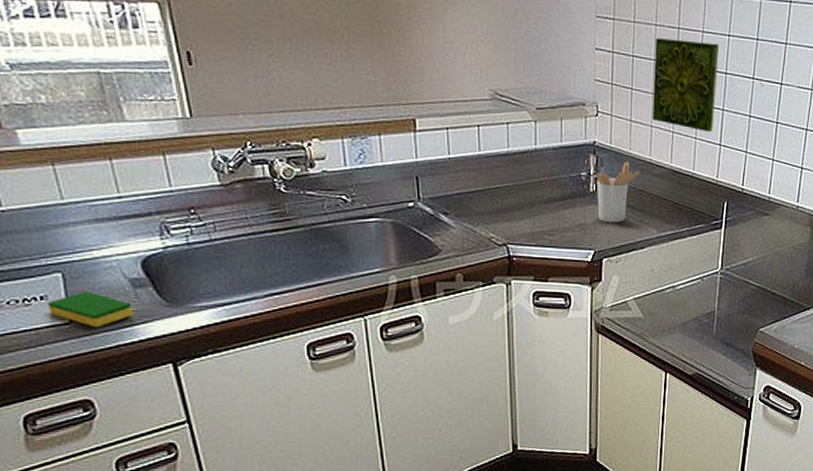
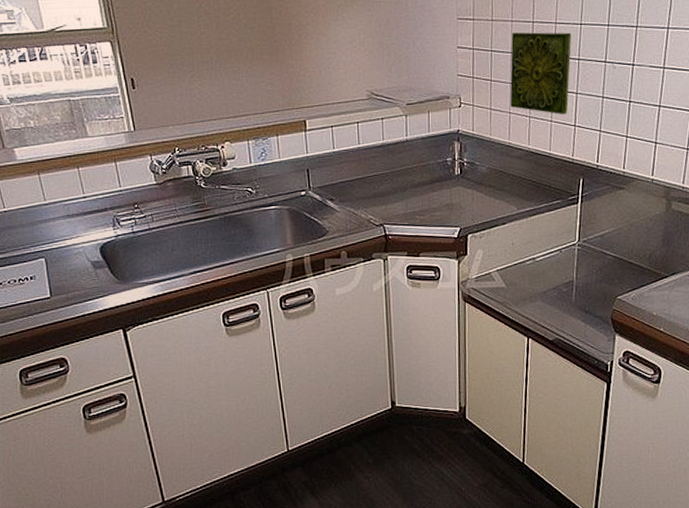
dish sponge: present [47,292,134,328] -> none [35,273,95,301]
utensil holder: present [596,161,641,223] -> none [461,145,501,202]

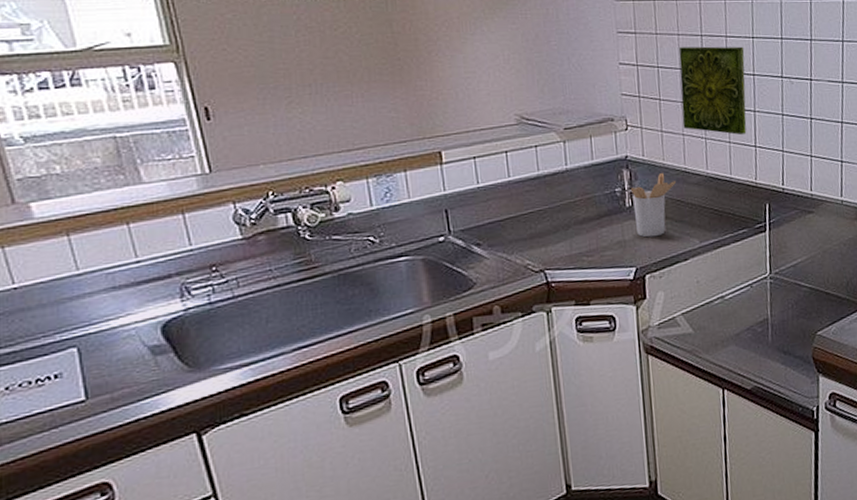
utensil holder: none [461,145,501,202] -> present [631,172,677,238]

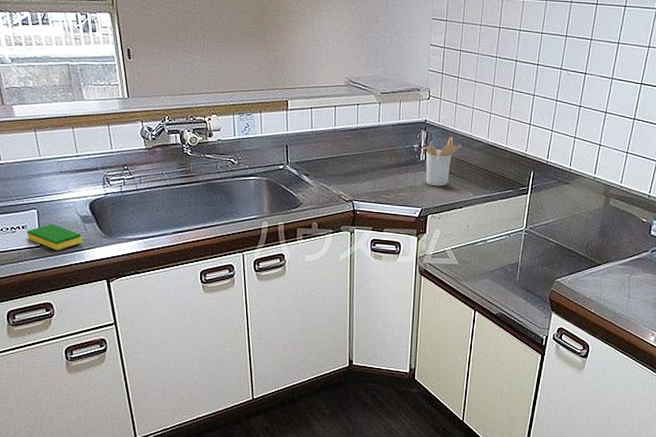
dish sponge: none [62,364,154,403] -> present [26,224,83,251]
decorative tile: present [679,46,747,135] -> none [474,36,533,114]

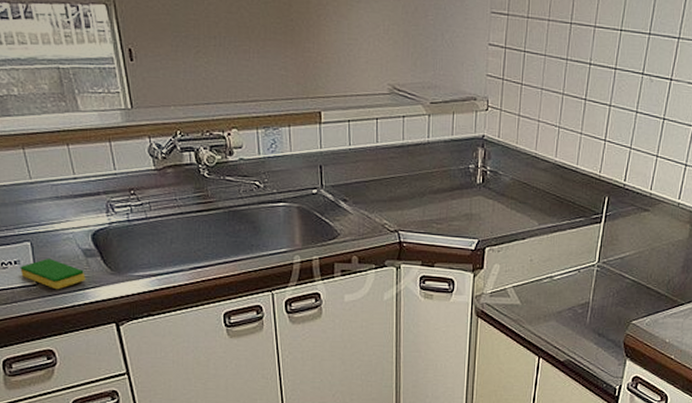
utensil holder: present [425,136,462,187] -> none [483,155,526,214]

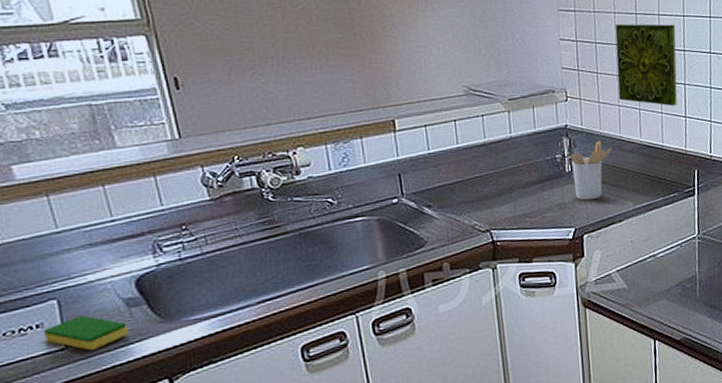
utensil holder: none [483,155,526,214] -> present [571,140,613,201]
decorative tile: none [540,33,611,128] -> present [615,24,677,107]

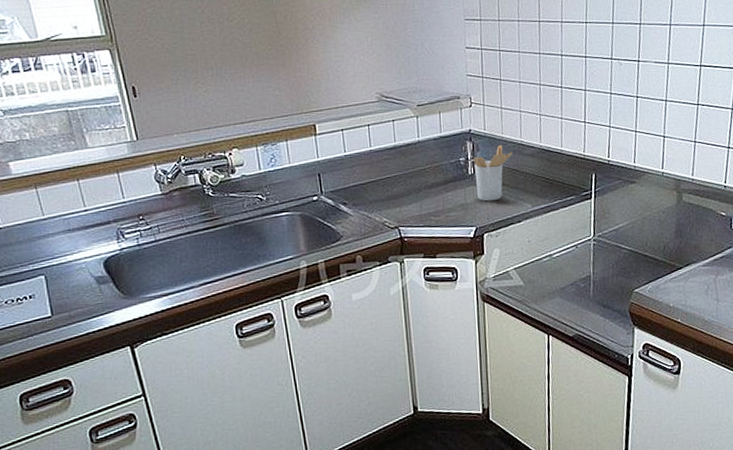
dish sponge: present [43,315,129,351] -> none [35,290,99,320]
decorative tile: present [615,24,677,107] -> none [518,31,578,112]

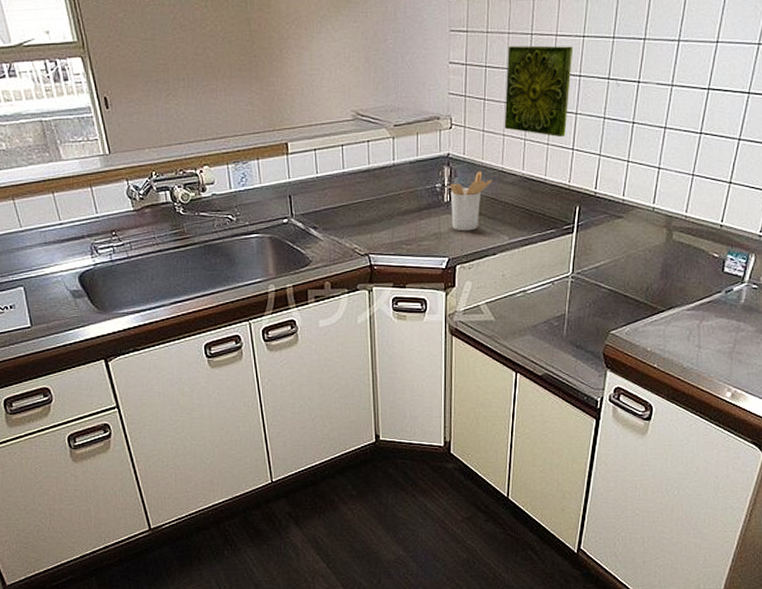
decorative tile: none [518,31,578,112] -> present [504,45,573,138]

